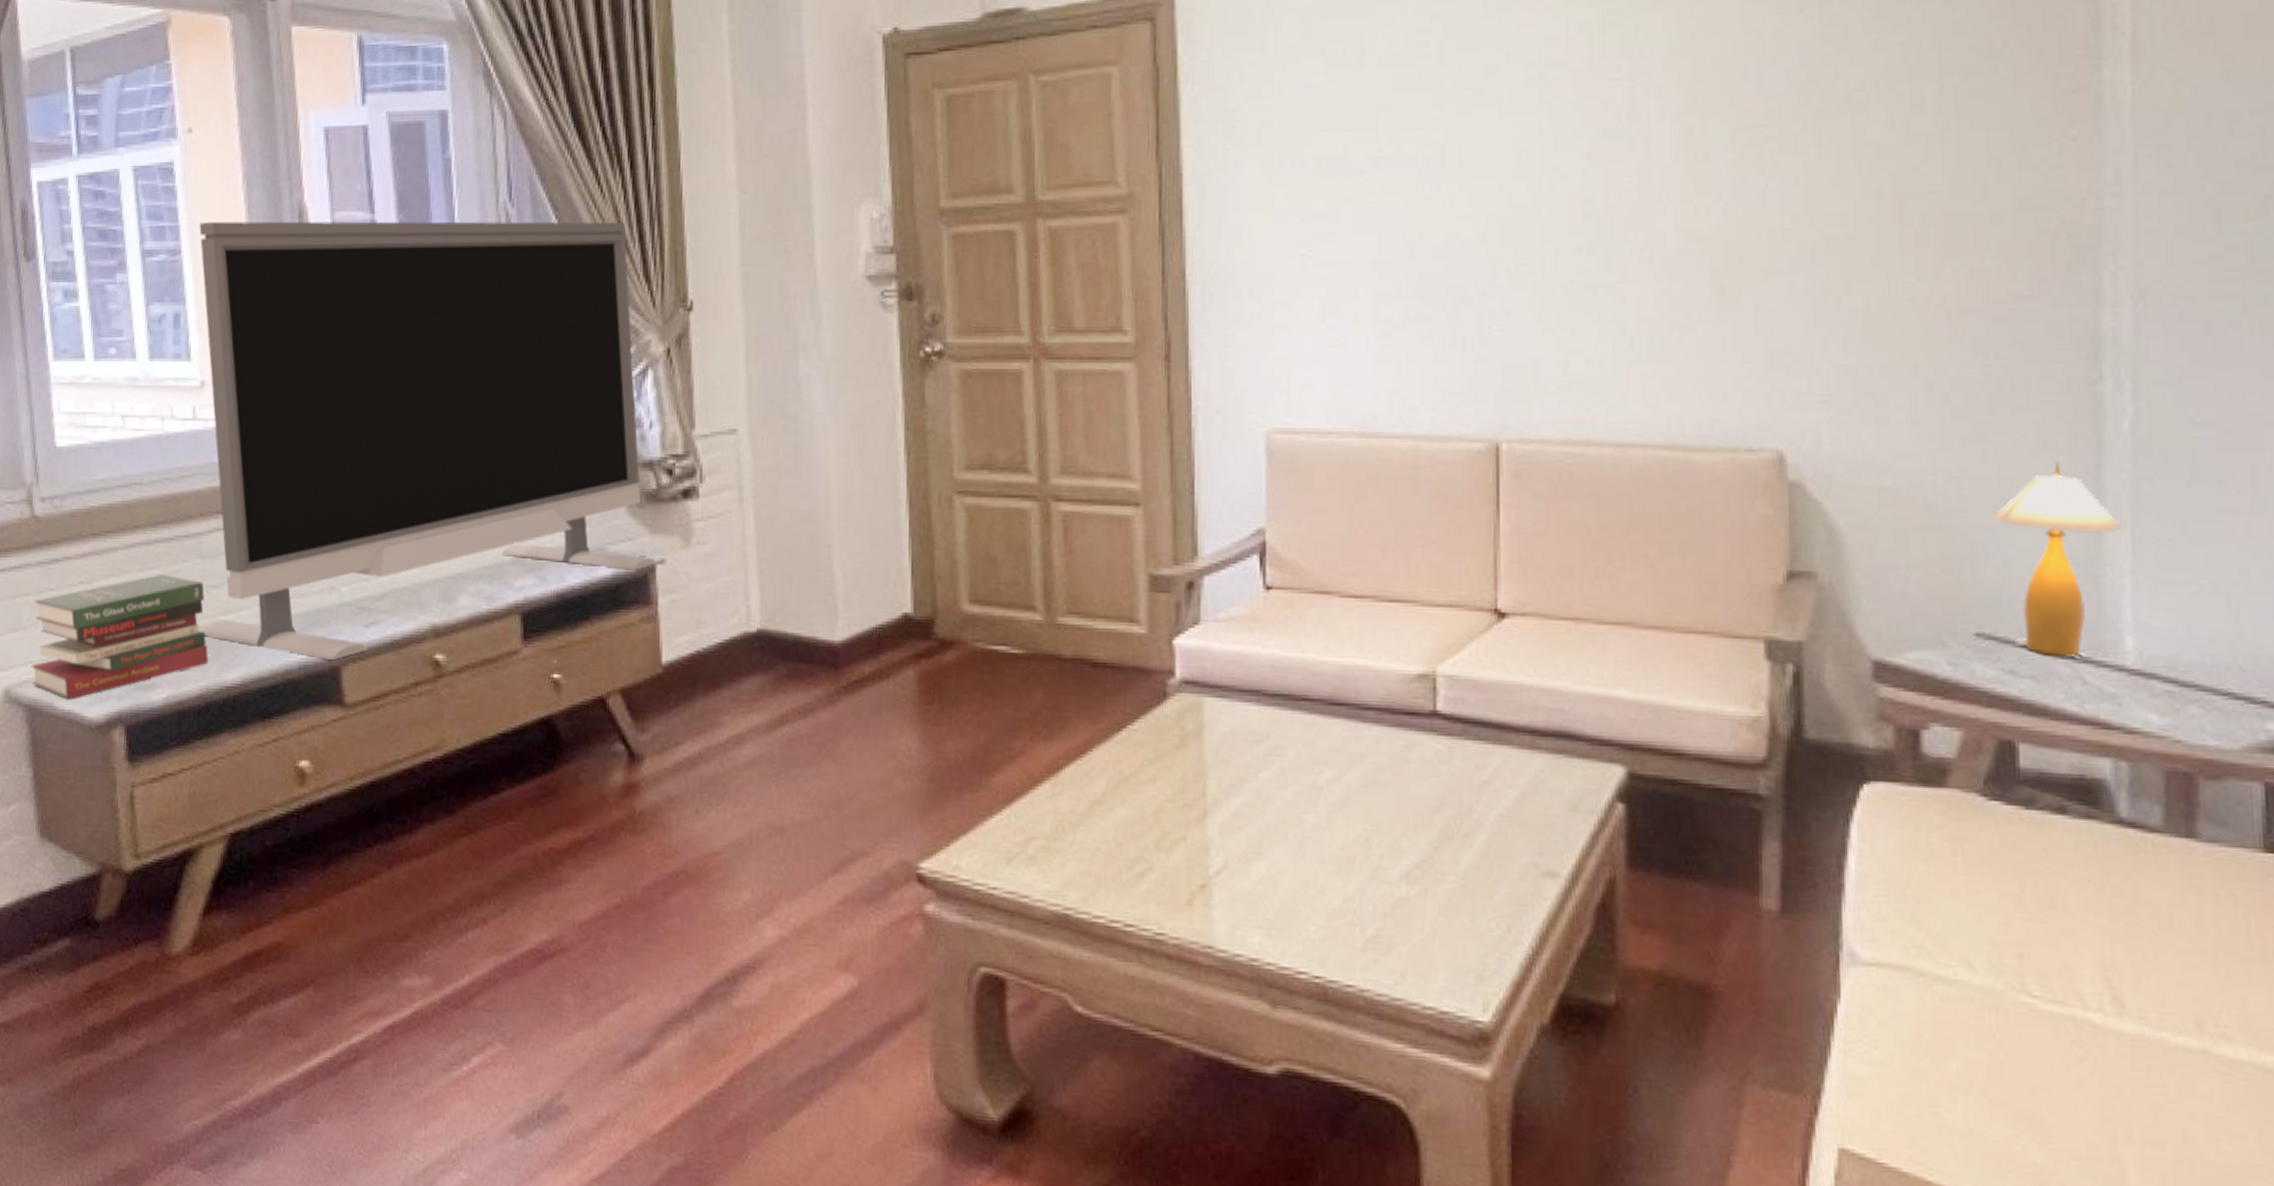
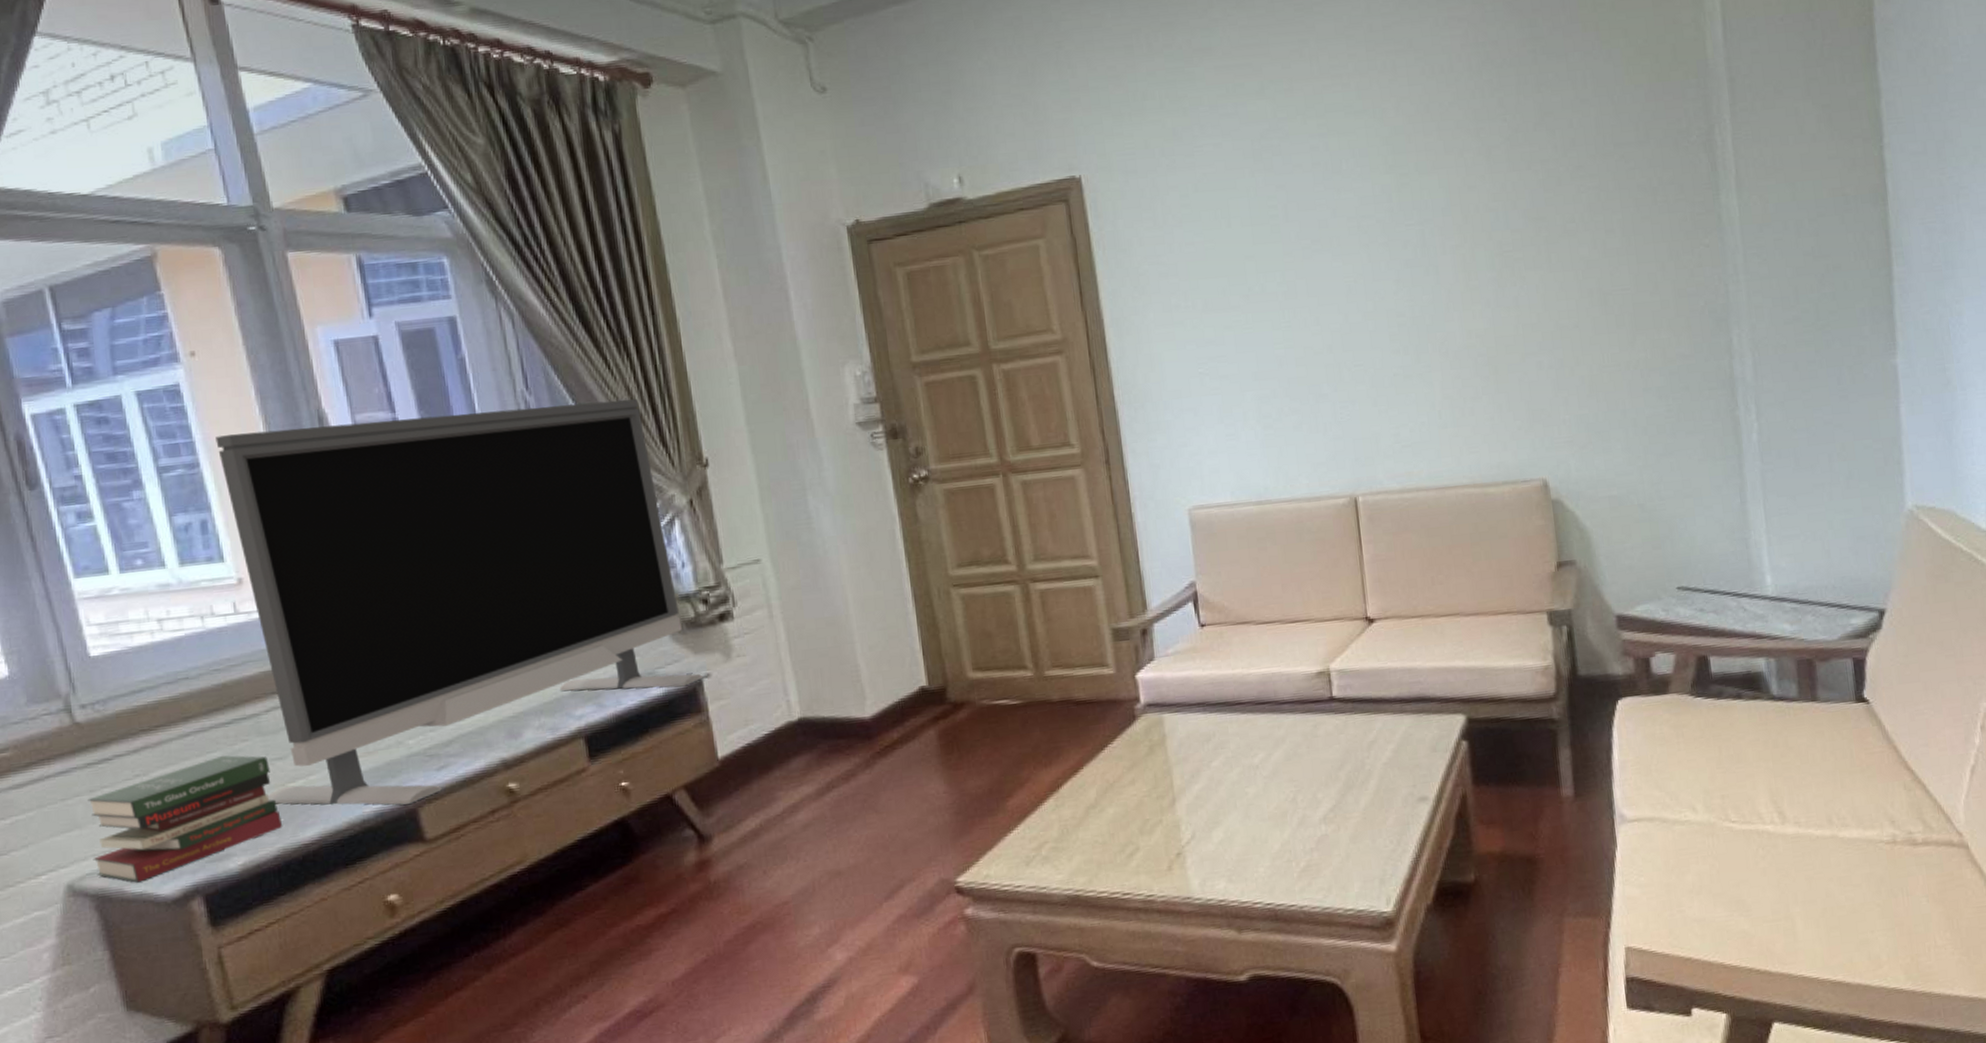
table lamp: present [1993,461,2123,656] -> none [1681,465,1758,596]

